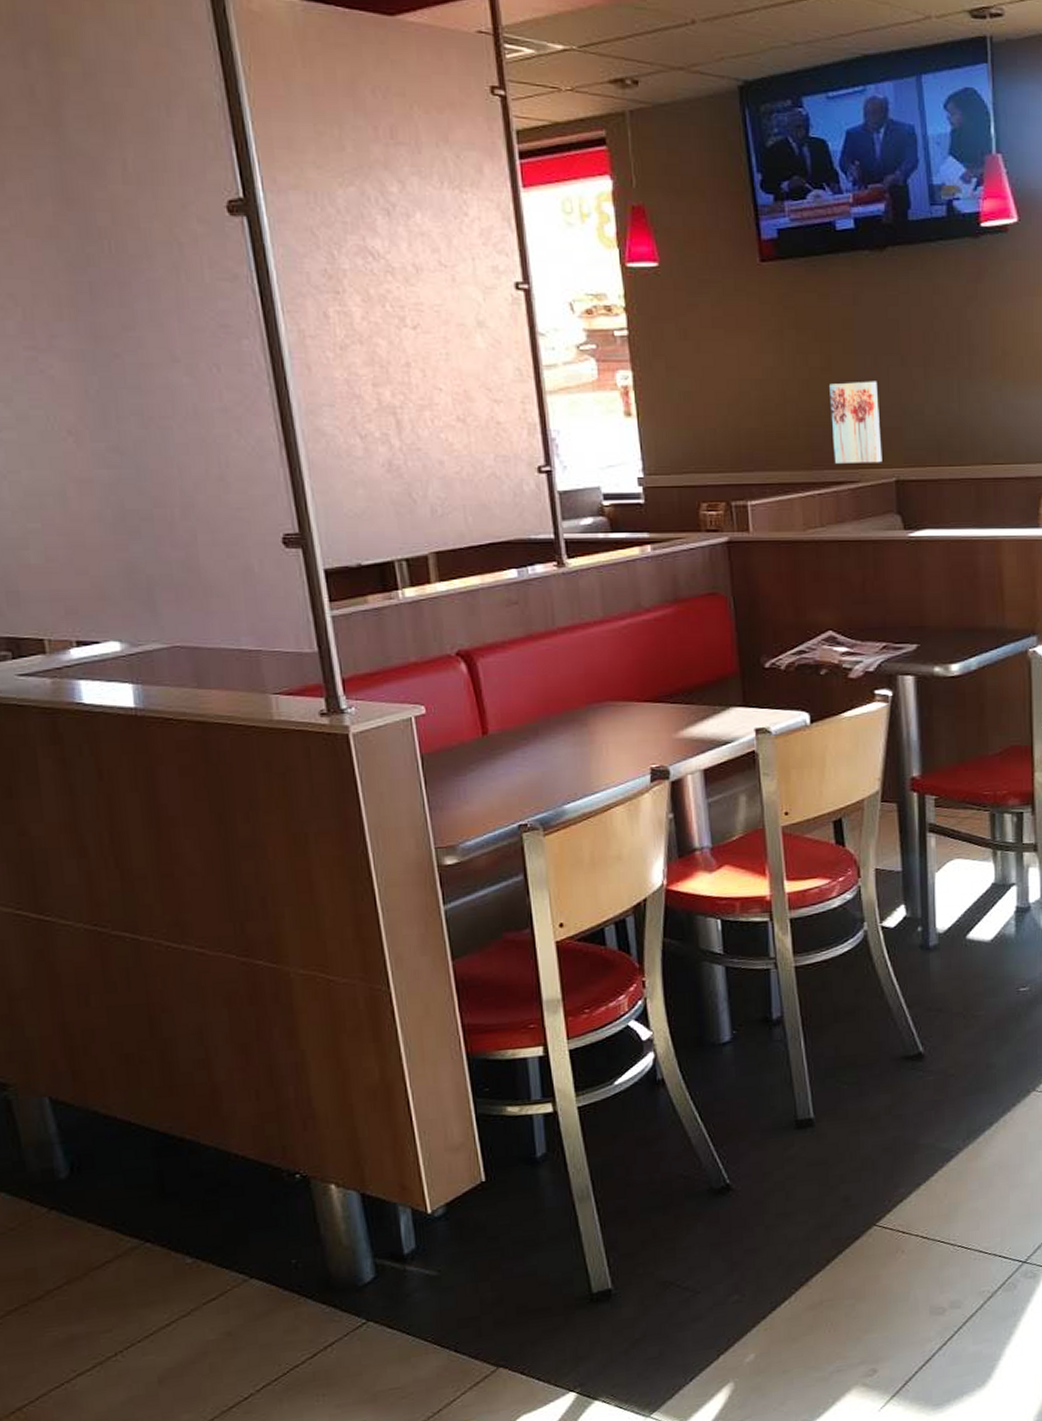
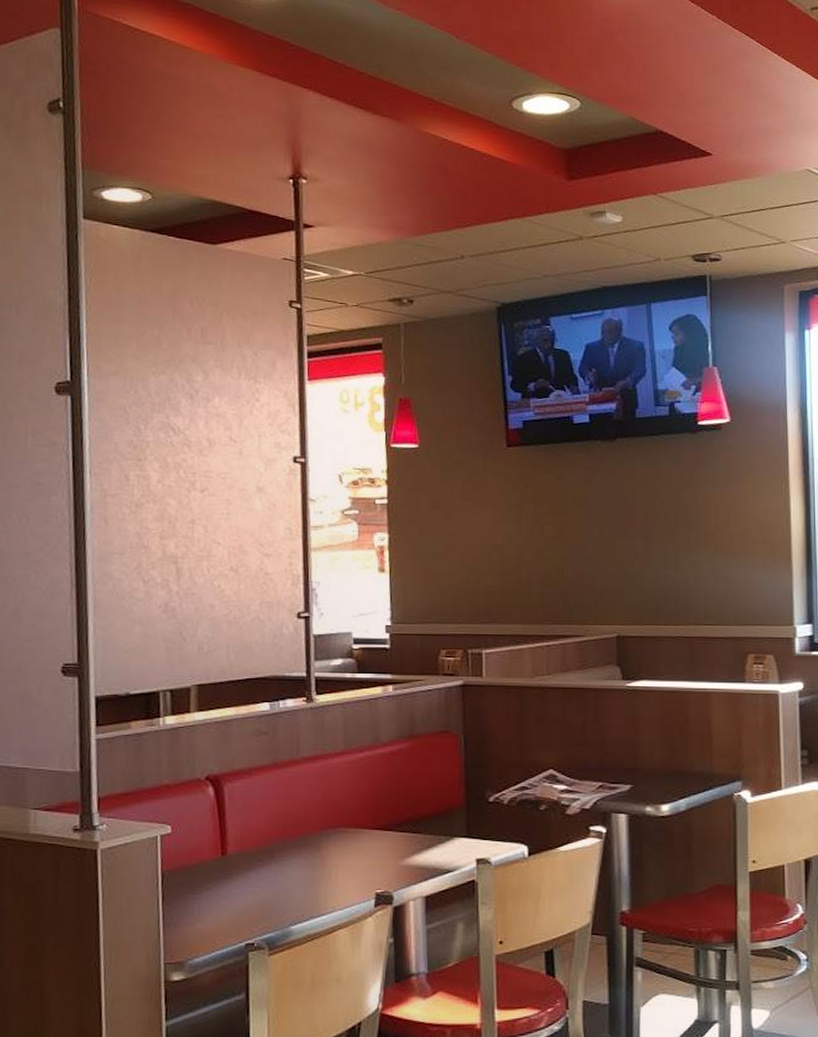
wall art: present [829,381,882,463] -> none [561,549,606,620]

